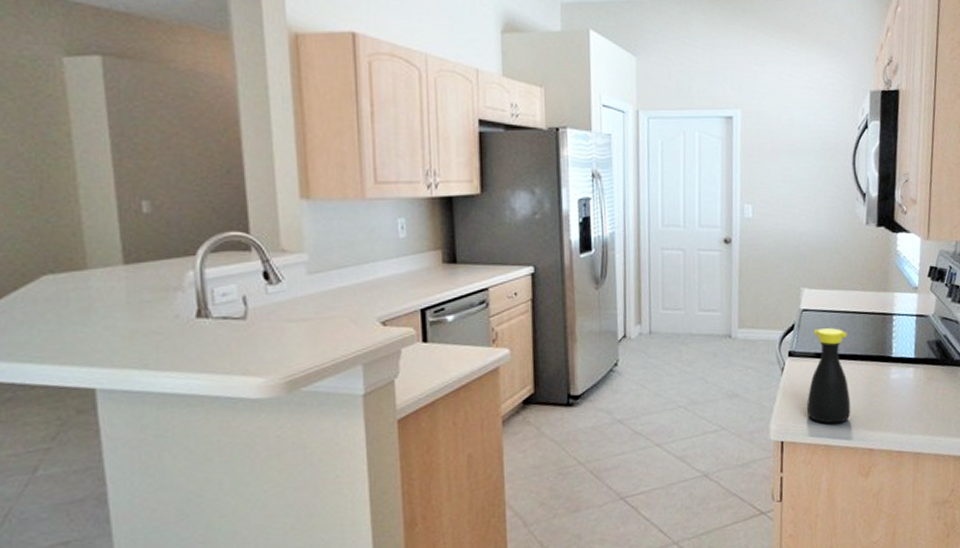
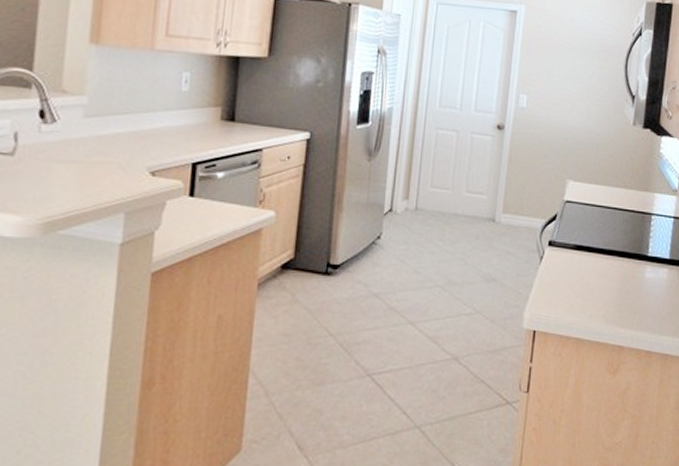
bottle: present [807,328,851,424] -> none [562,221,607,317]

